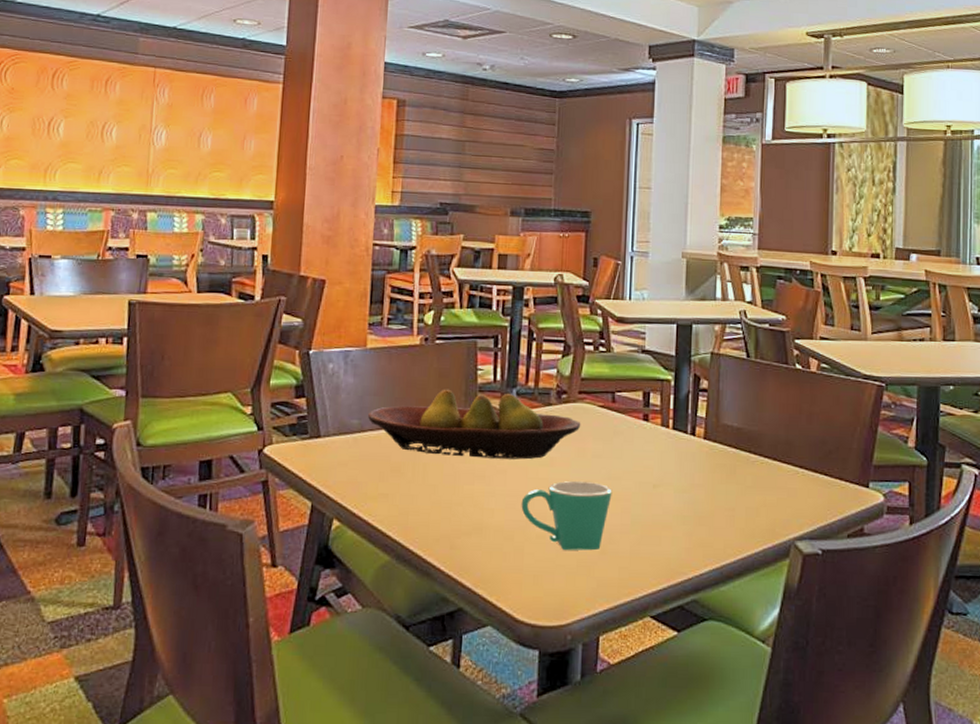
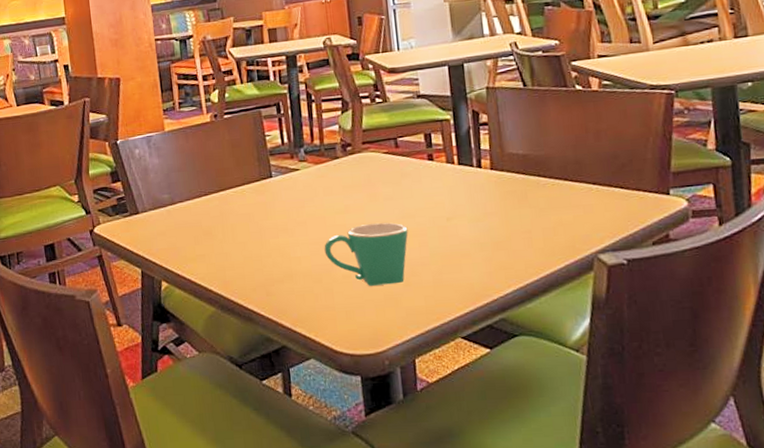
fruit bowl: present [368,389,581,460] -> none [176,152,369,216]

